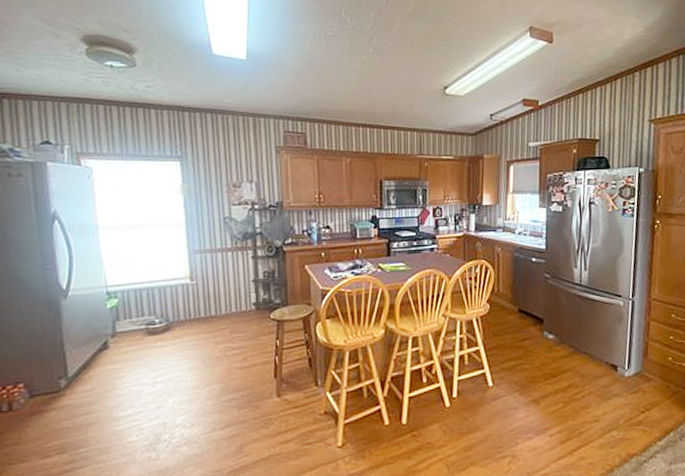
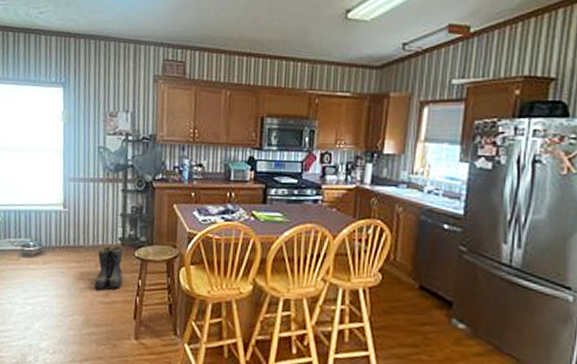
boots: none [230,310,260,357] -> present [94,245,123,291]

